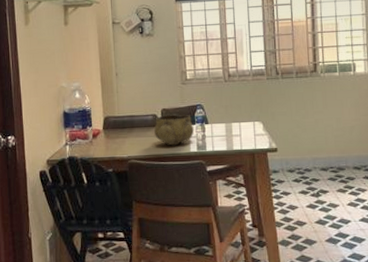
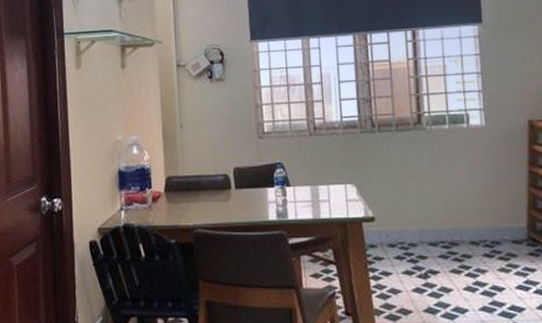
decorative bowl: present [154,114,194,146] -> none [225,175,273,213]

